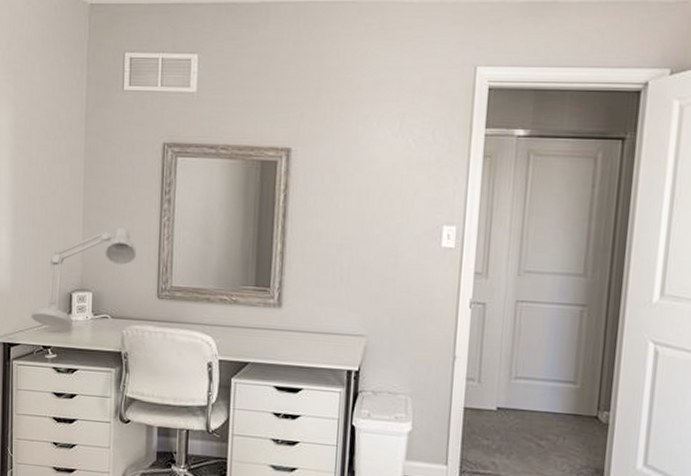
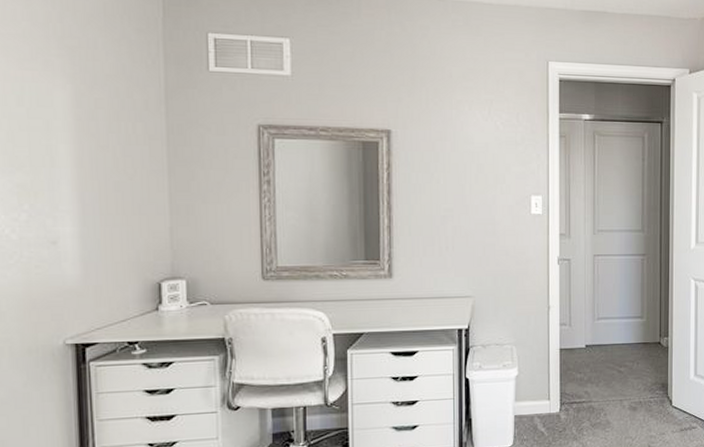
desk lamp: present [31,226,136,329] -> none [110,210,235,321]

